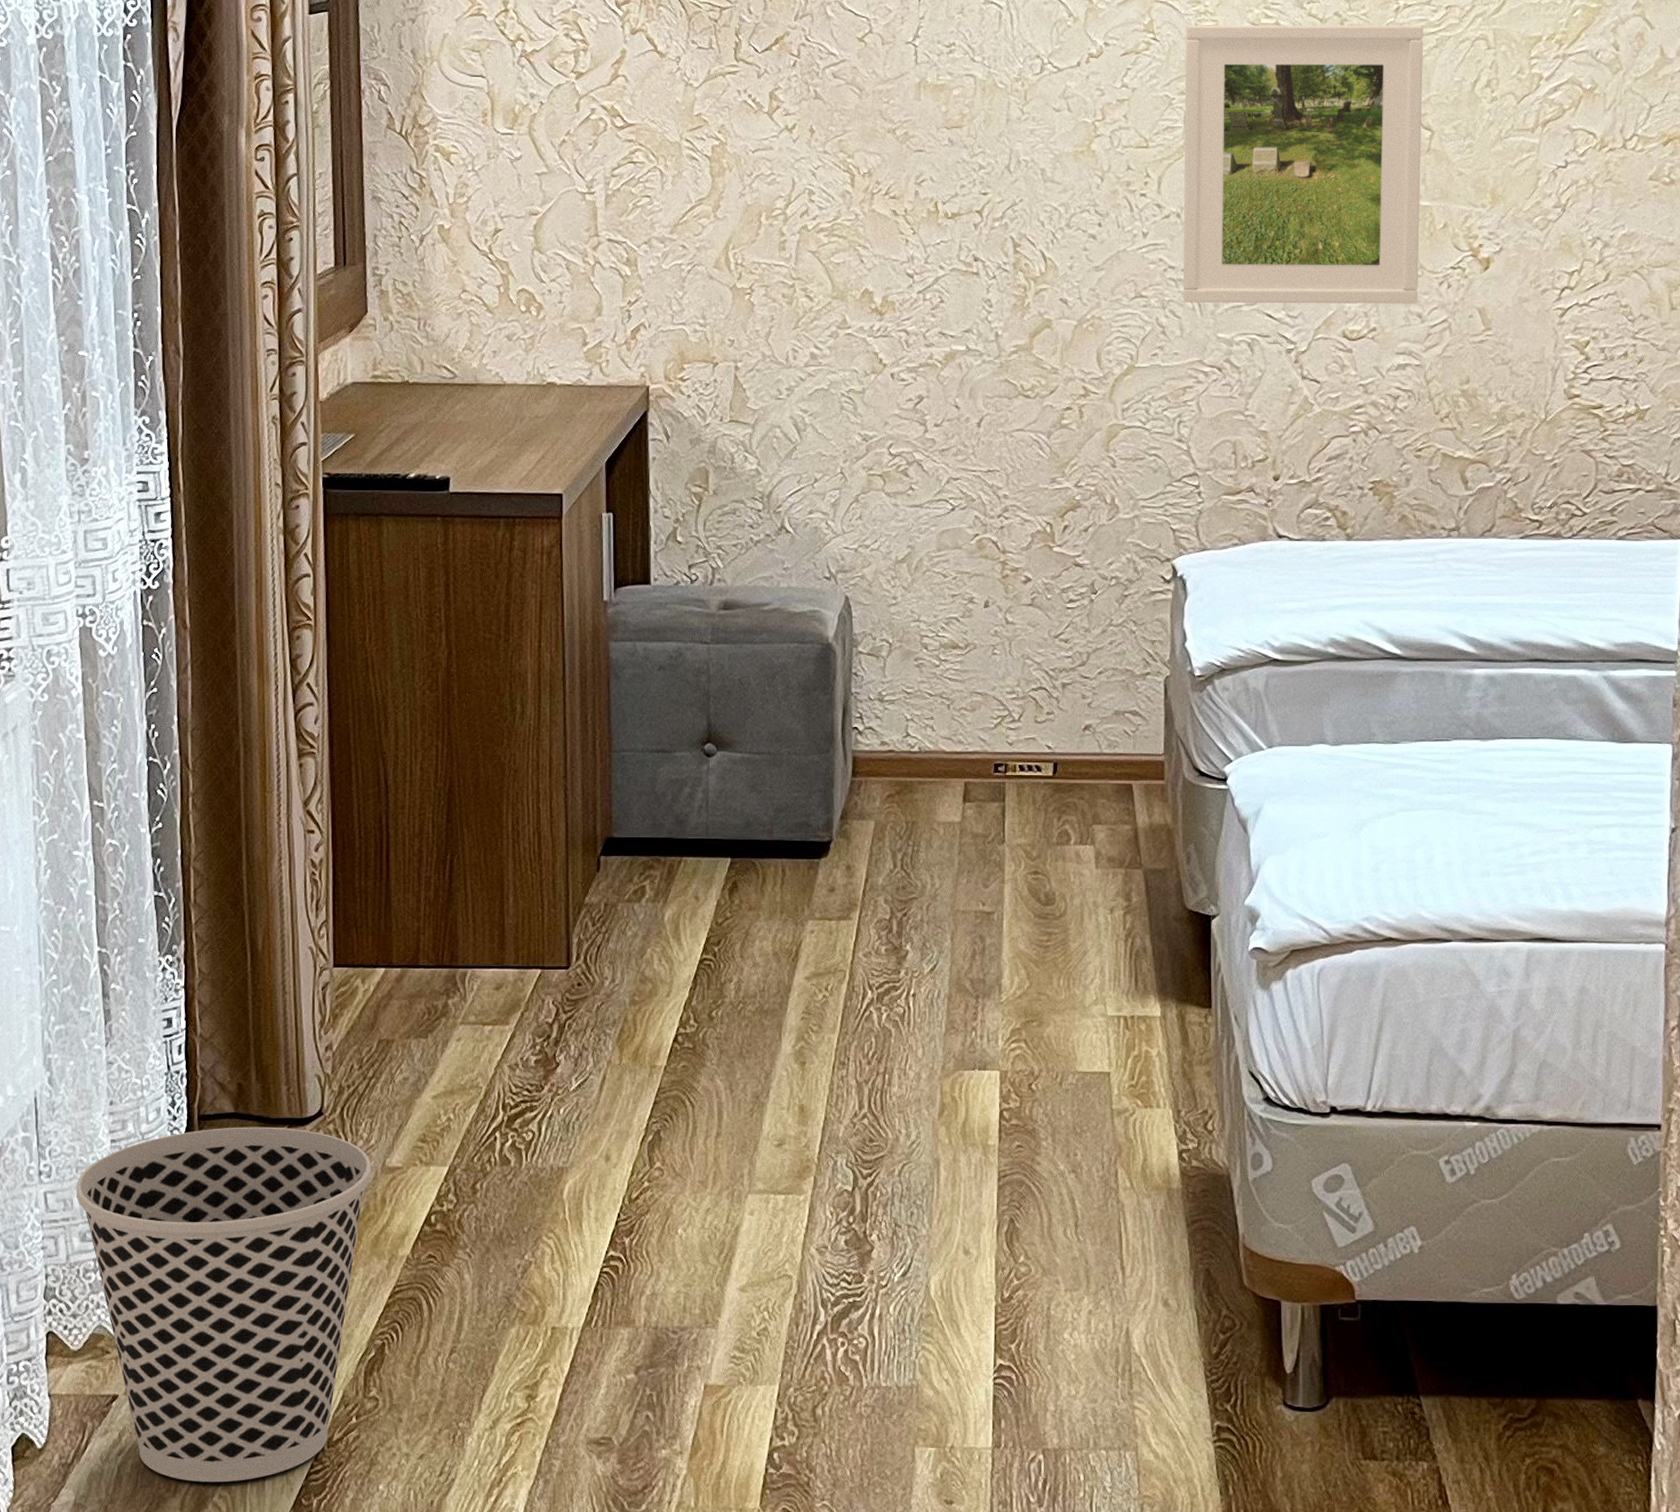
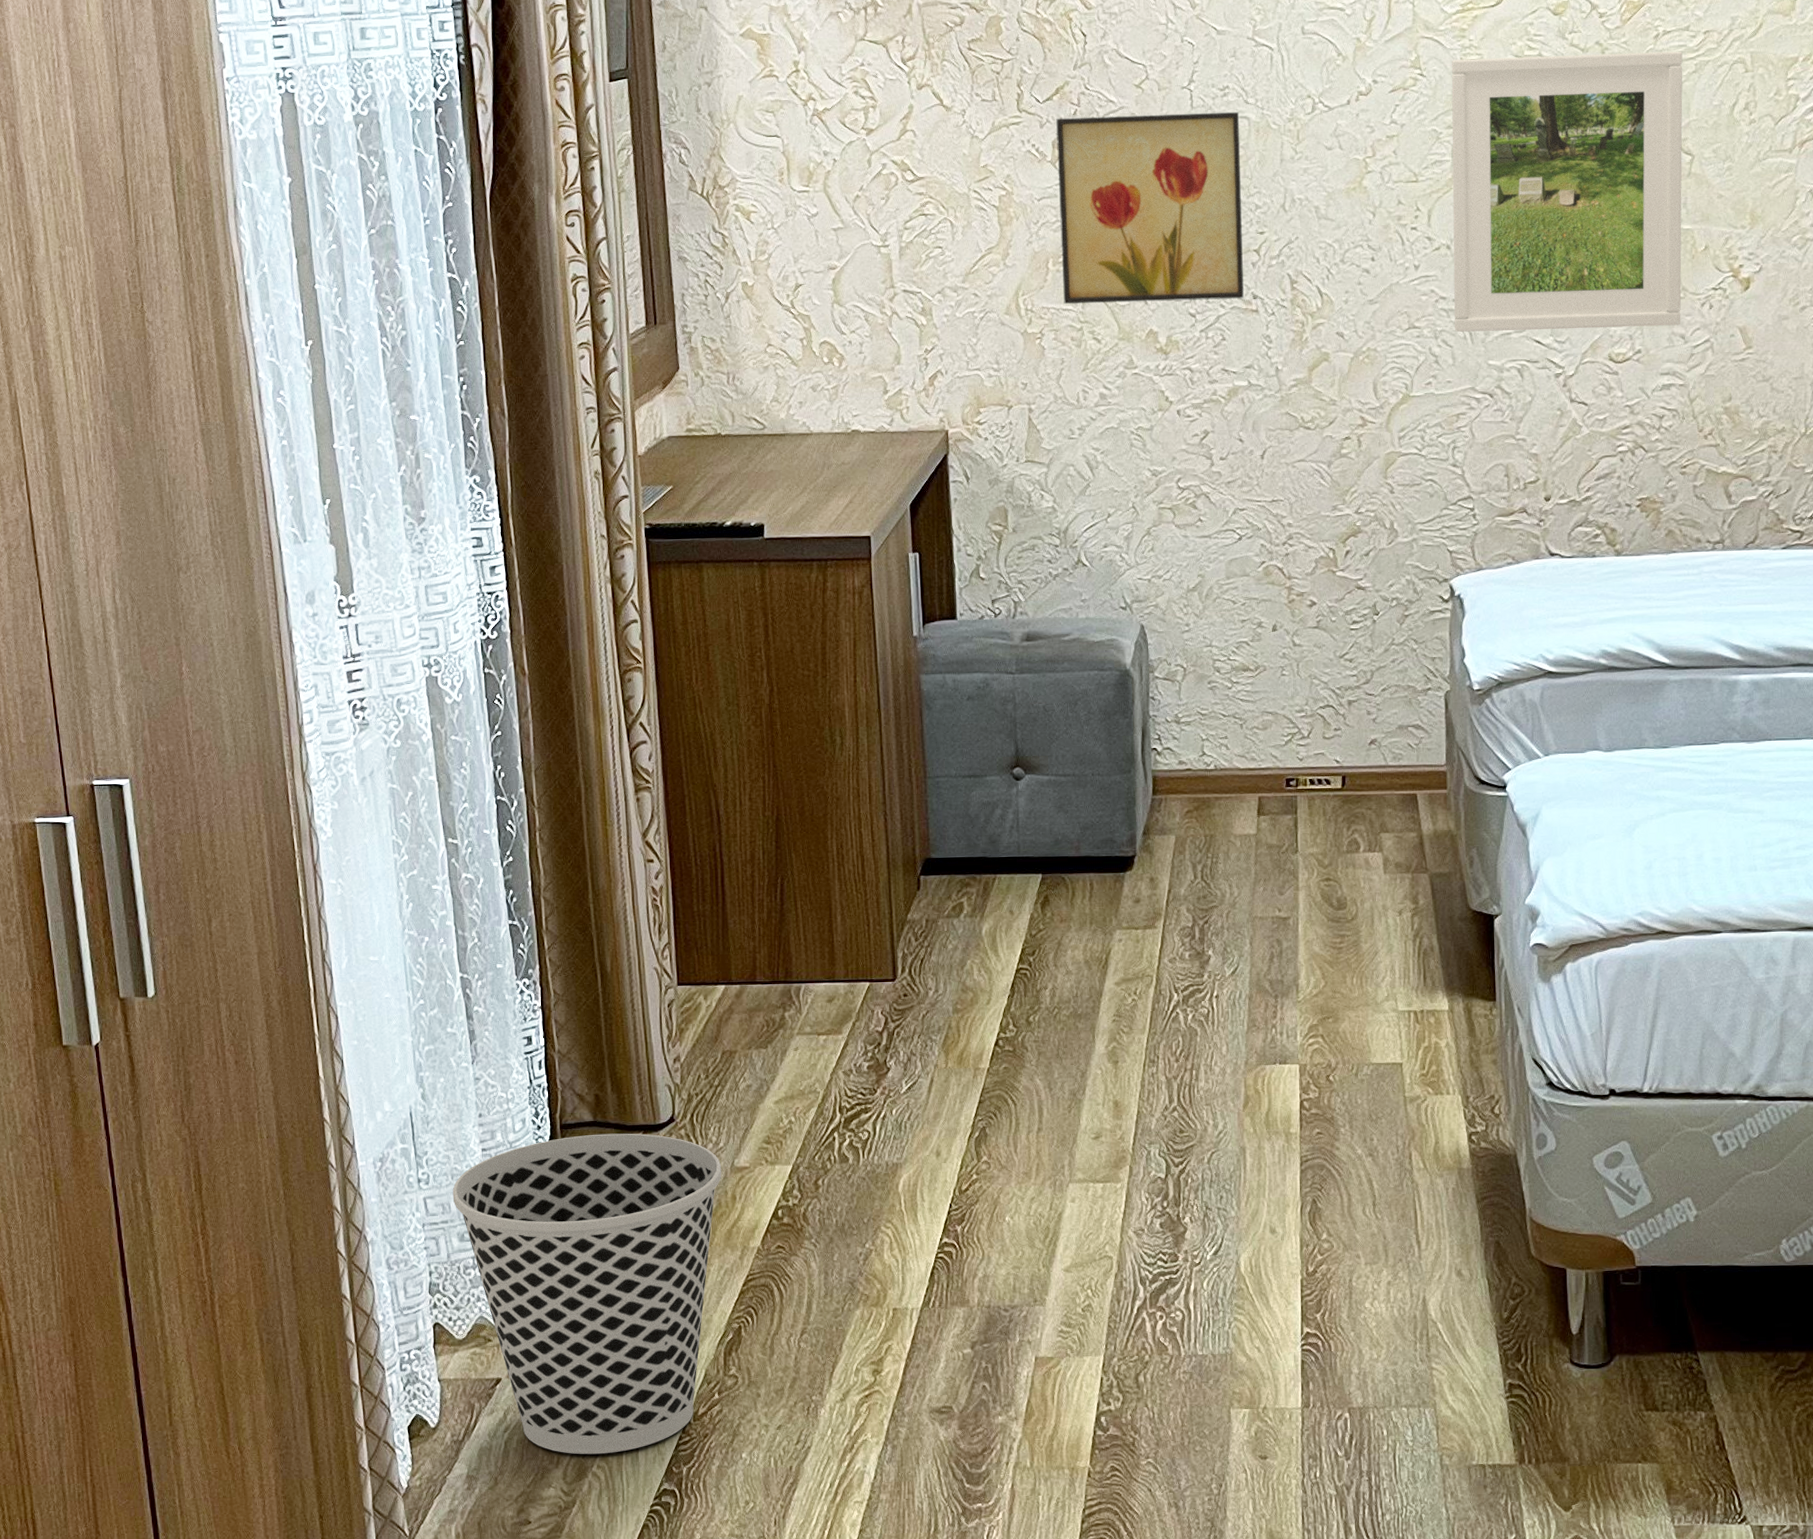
wall art: none [774,69,965,260] -> present [1056,111,1244,305]

